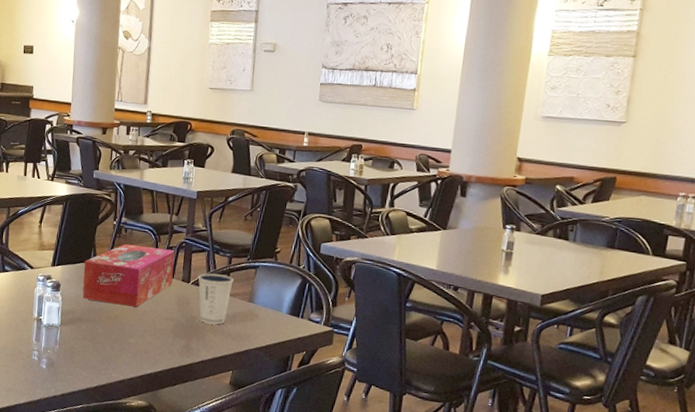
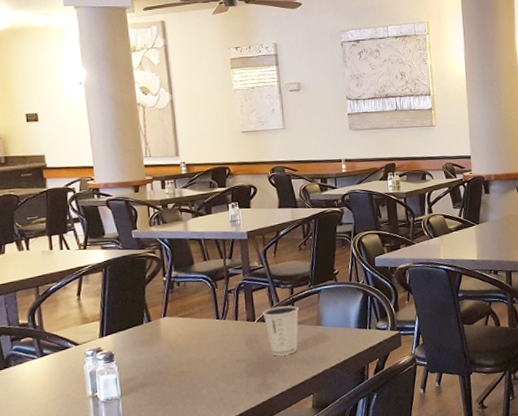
tissue box: present [82,243,175,307] -> none [137,293,237,363]

